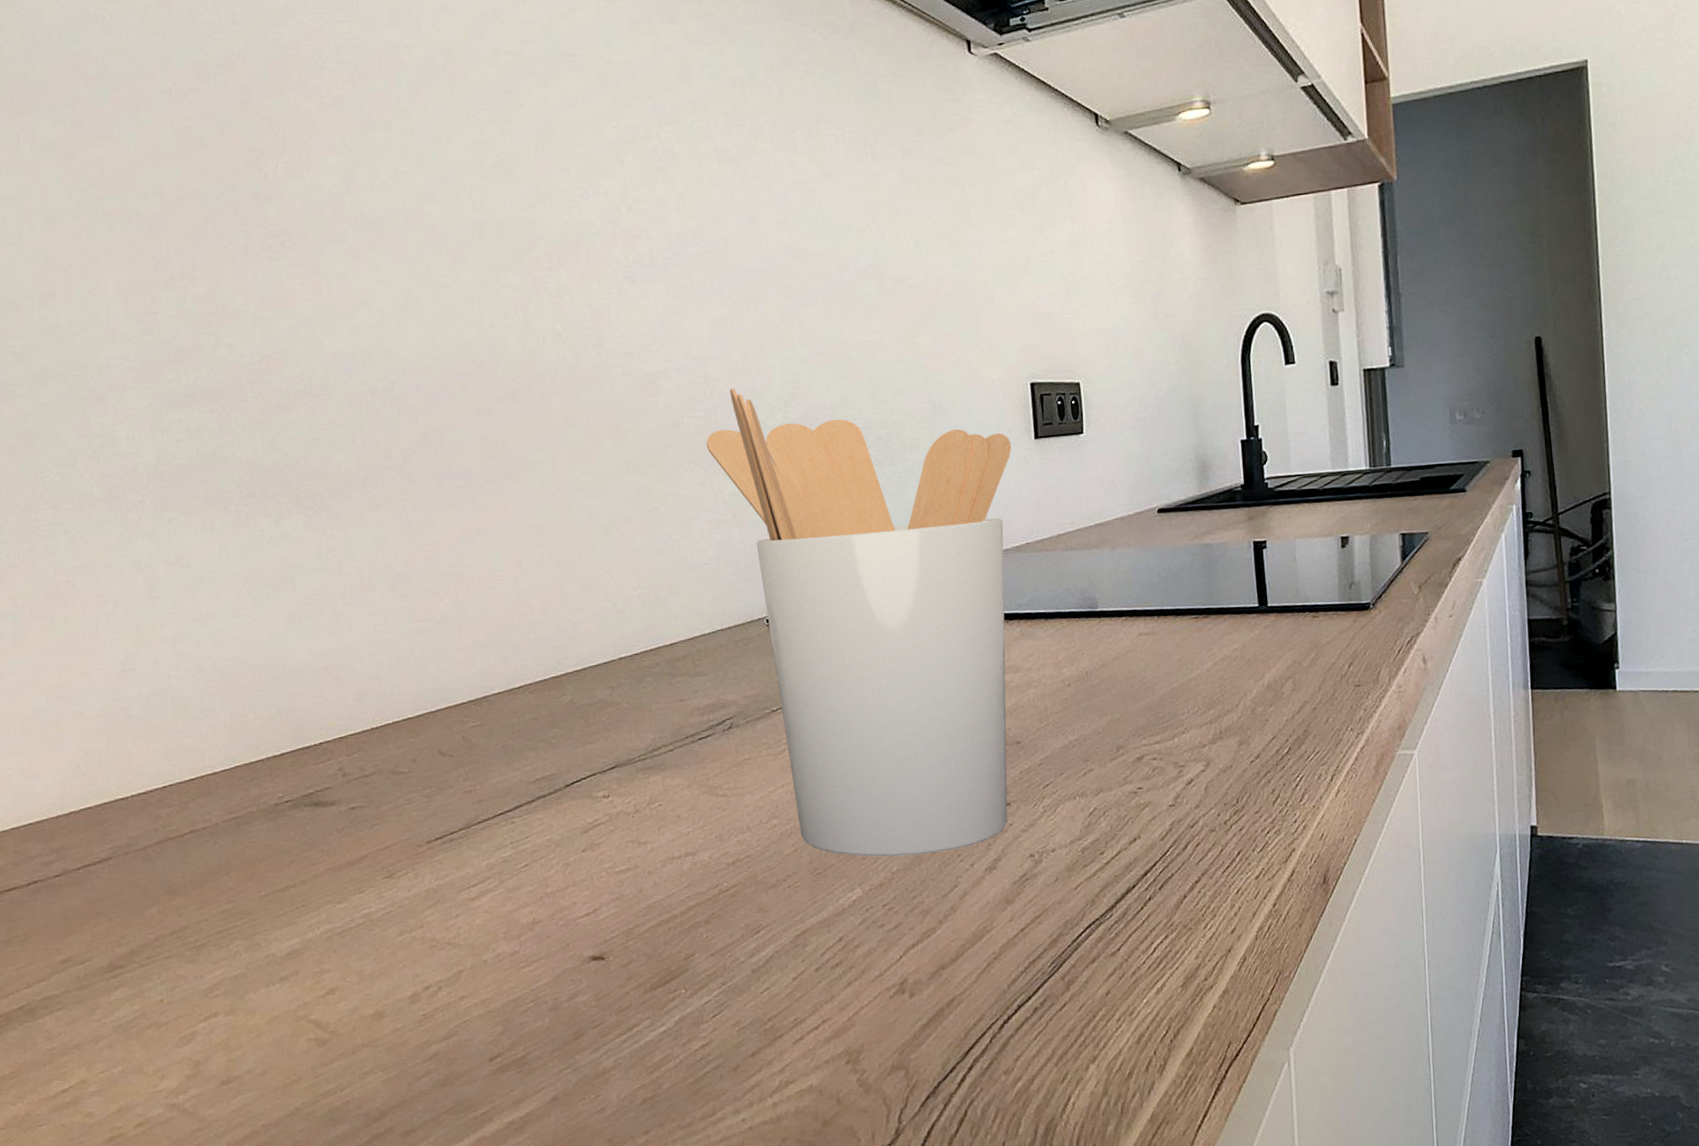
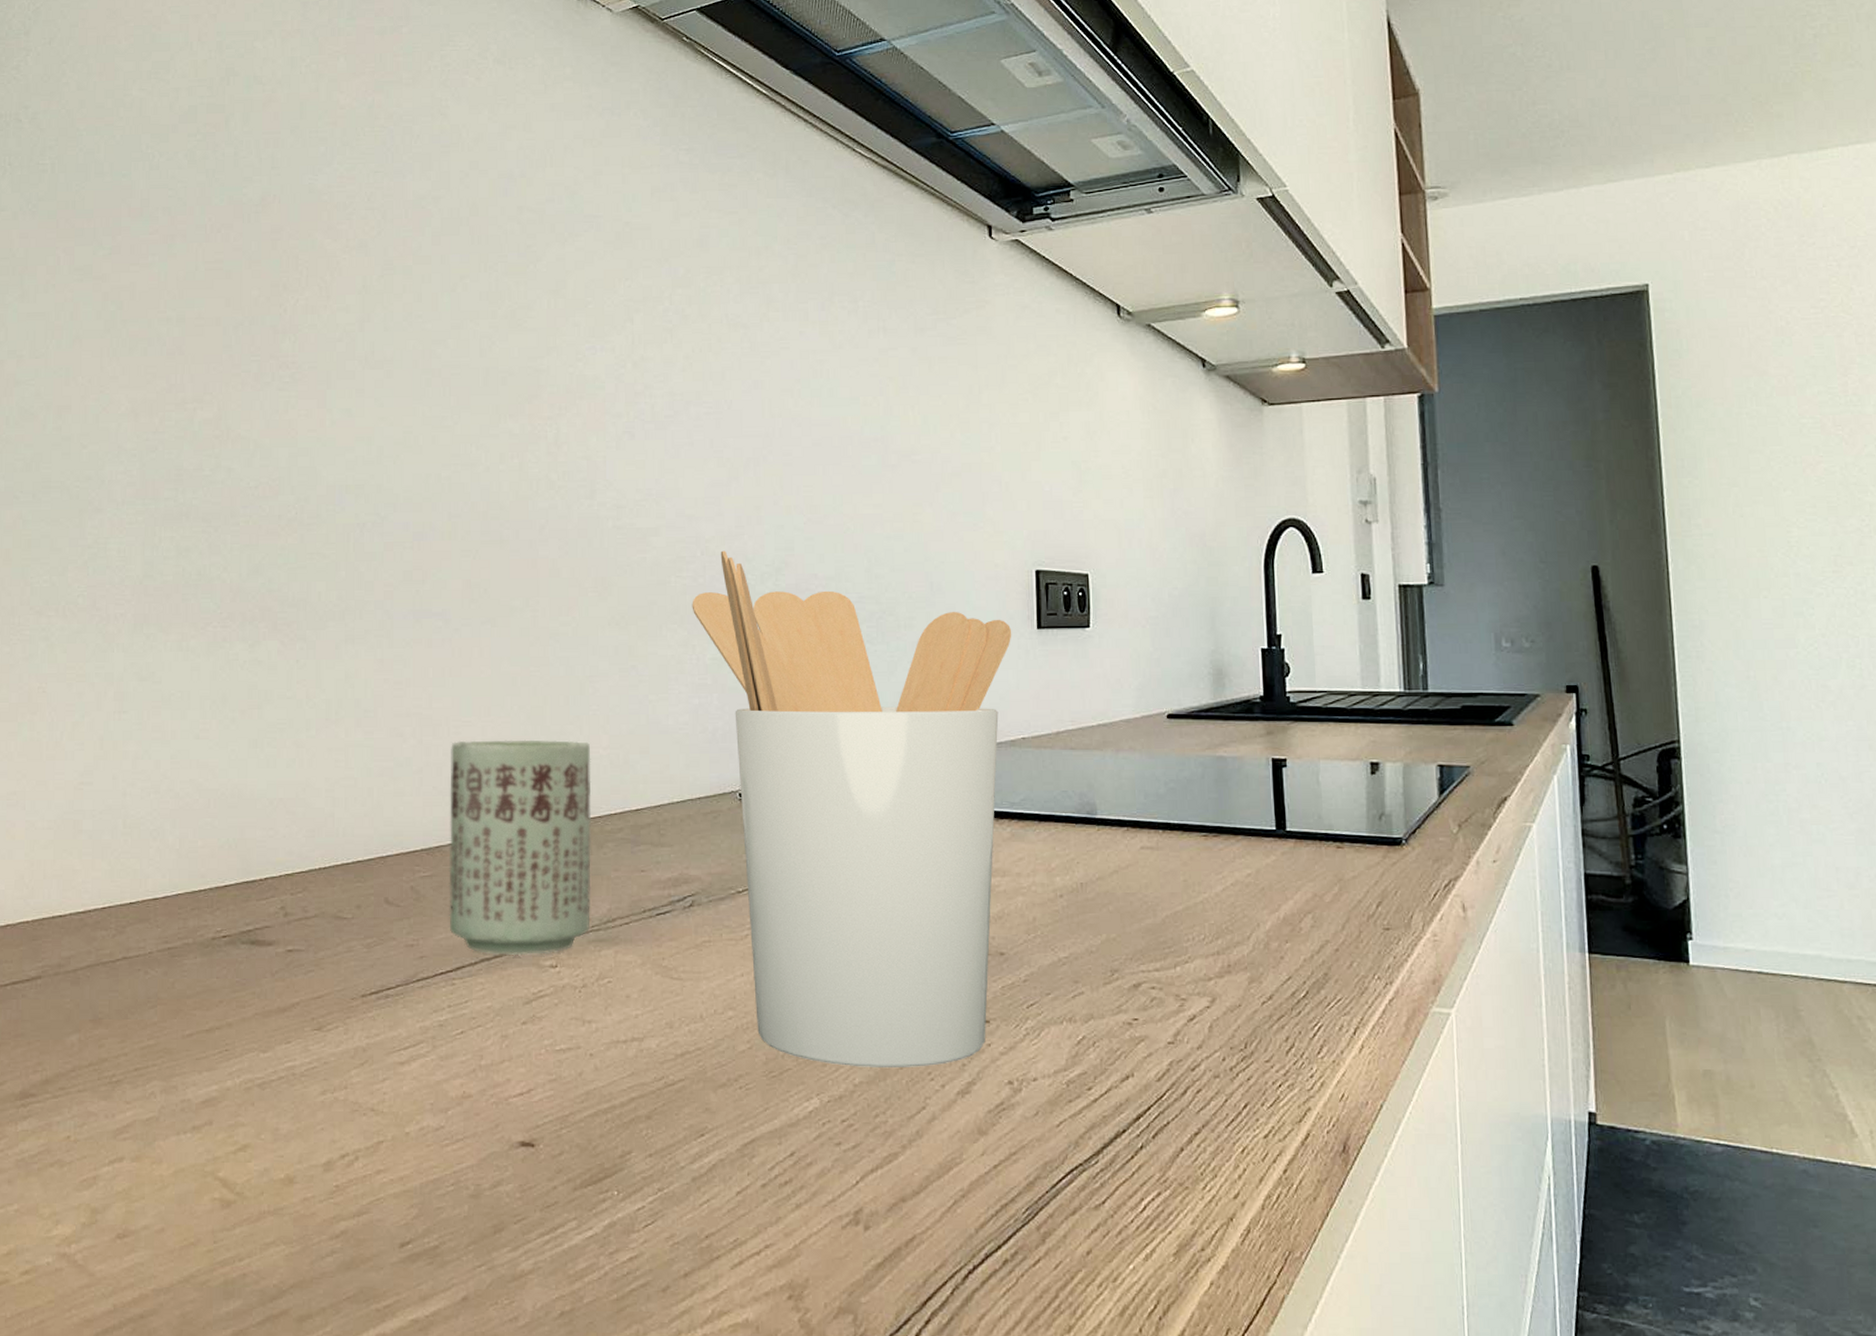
cup: none [486,585,637,792] -> present [449,739,592,956]

